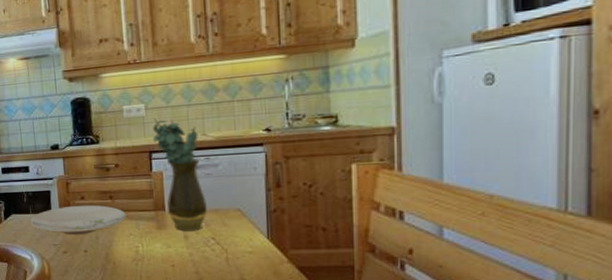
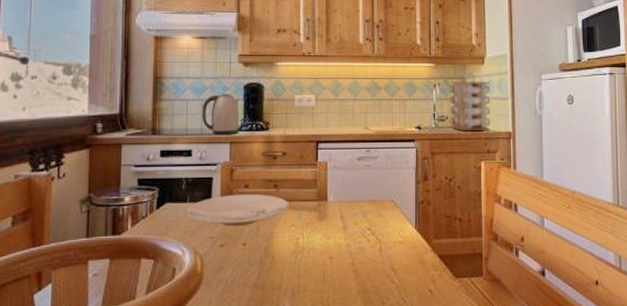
kettle: none [34,110,71,151] -> present [202,93,240,135]
vase: present [152,118,207,230] -> none [320,109,365,221]
spice rack: none [306,60,366,131] -> present [449,73,491,132]

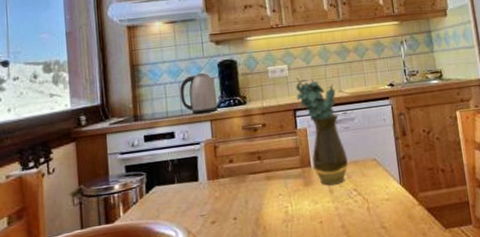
plate: present [186,193,290,227] -> none [175,167,276,203]
vase: none [320,109,365,221] -> present [296,77,348,185]
spice rack: present [449,73,491,132] -> none [416,26,461,84]

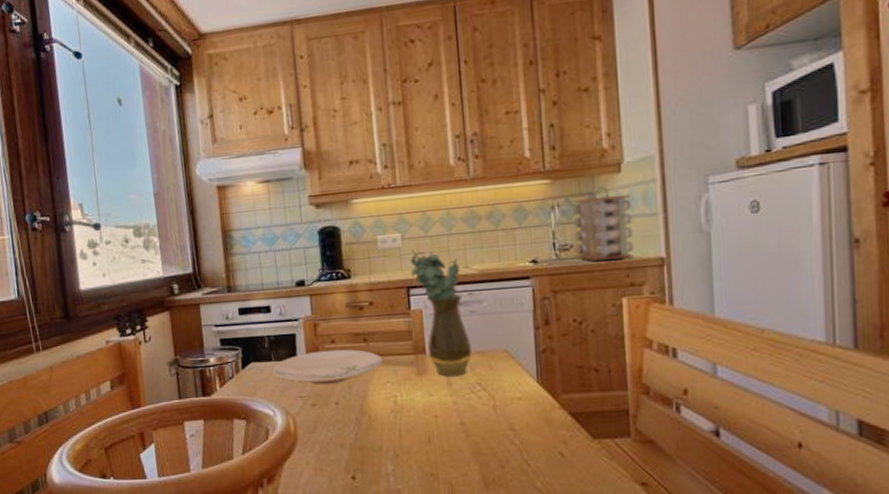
plate: none [175,167,276,203] -> present [272,349,384,385]
kettle: present [180,72,218,115] -> none [276,240,318,288]
spice rack: none [416,26,461,84] -> present [572,186,635,262]

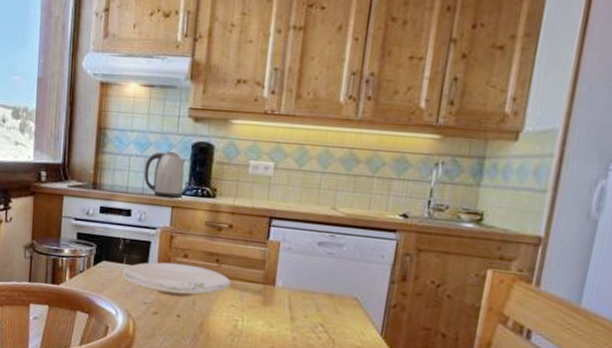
kettle: none [276,240,318,288] -> present [144,151,186,199]
vase: present [410,249,472,376] -> none [276,180,328,313]
spice rack: present [572,186,635,262] -> none [449,152,522,231]

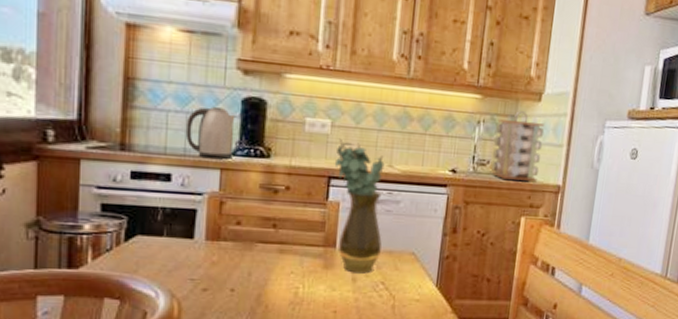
plate: present [122,262,232,297] -> none [162,231,291,270]
vase: none [276,180,328,313] -> present [334,138,385,272]
spice rack: none [449,152,522,231] -> present [490,111,545,182]

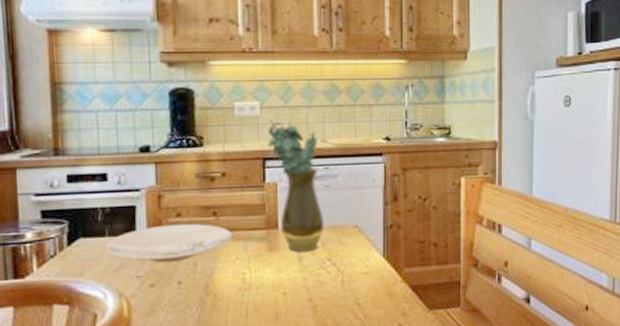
plate: none [162,231,291,270] -> present [105,223,234,263]
kettle: present [186,106,235,160] -> none [117,101,166,154]
spice rack: present [490,111,545,182] -> none [424,71,474,142]

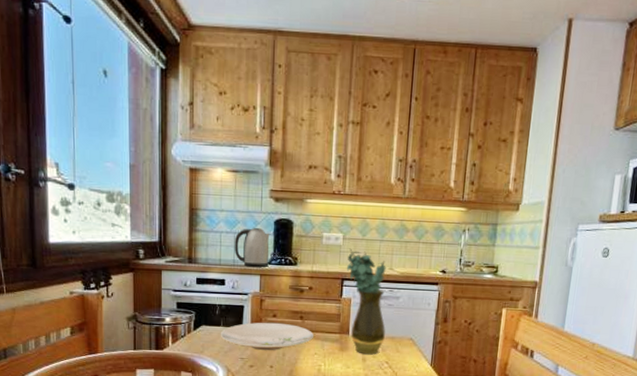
kettle: none [117,101,166,154] -> present [235,227,270,268]

